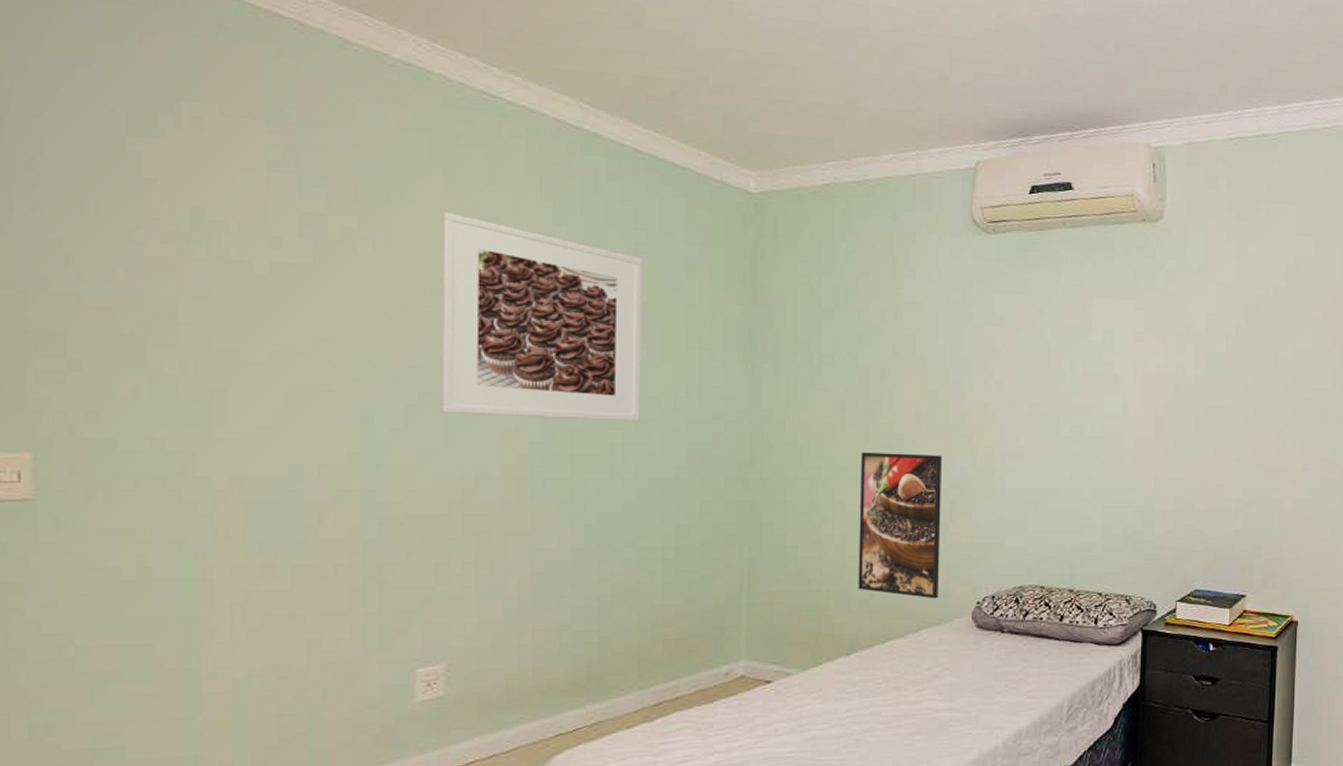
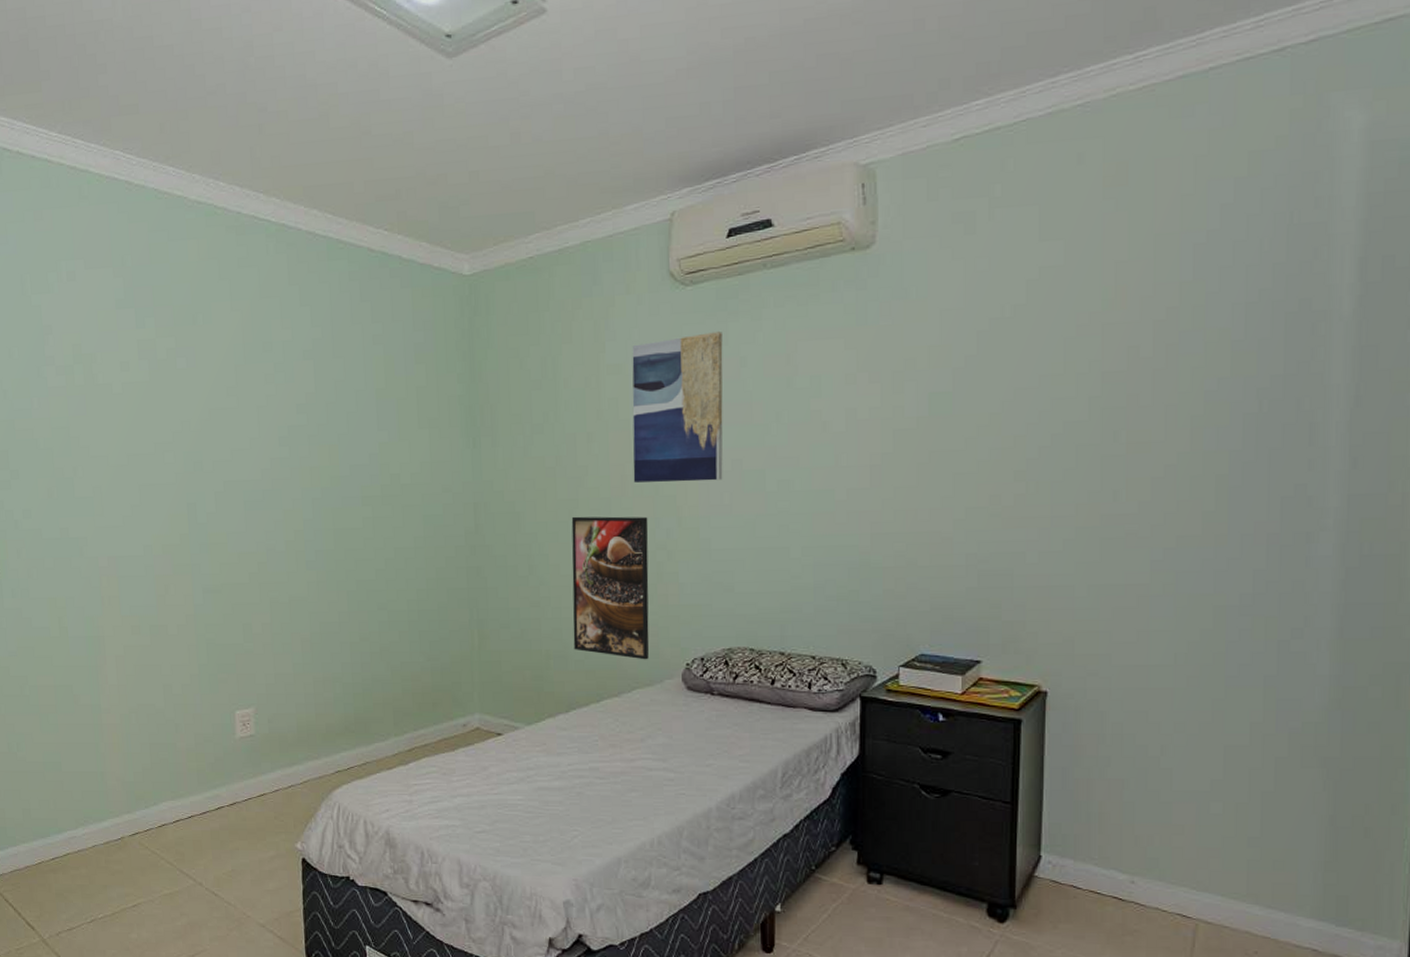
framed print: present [439,212,642,422] -> none [231,326,385,498]
wall art: none [928,280,1022,423] -> present [632,332,723,483]

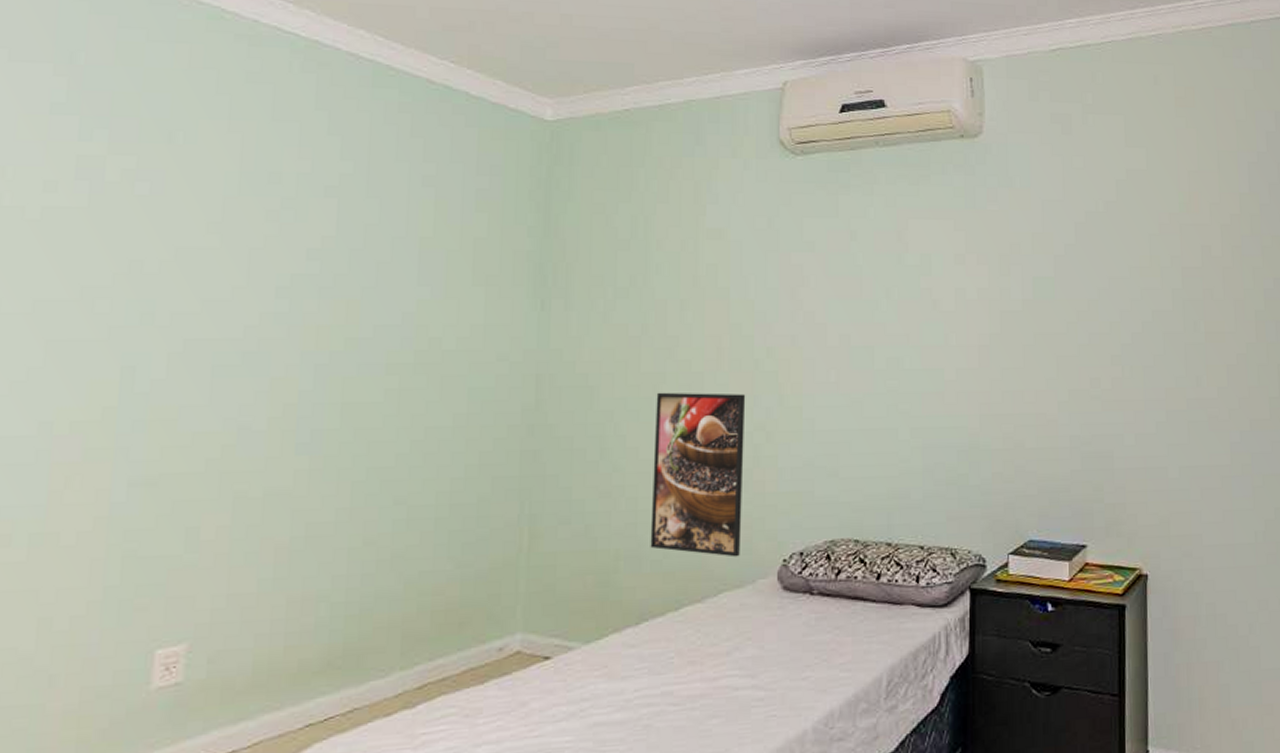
wall art: present [632,332,723,483] -> none [731,203,833,357]

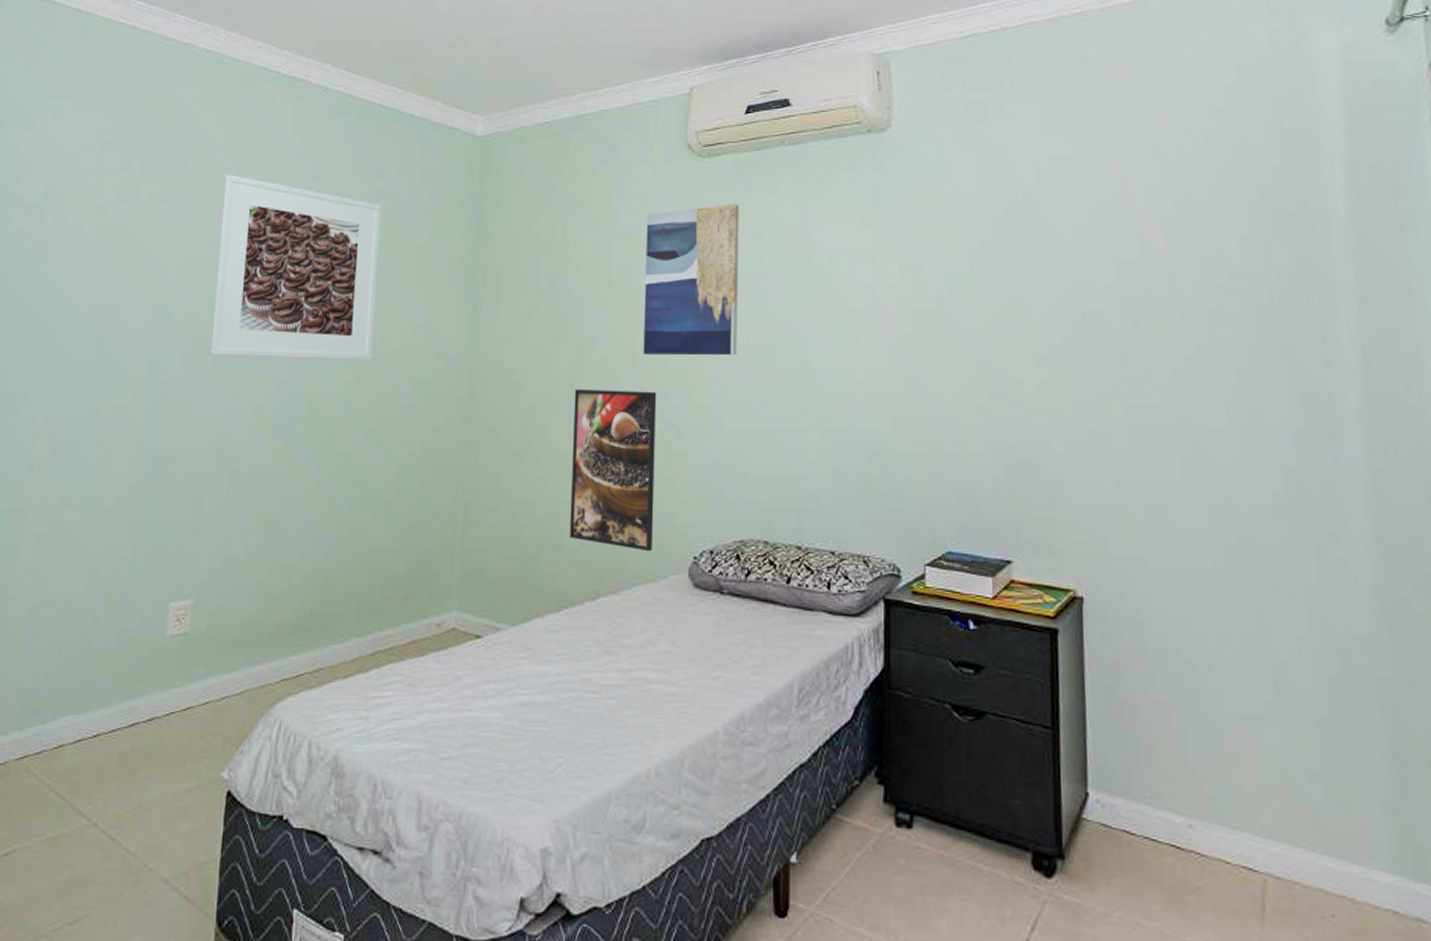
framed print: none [204,150,430,366] -> present [208,174,381,361]
wall art: none [731,203,833,357] -> present [643,204,740,356]

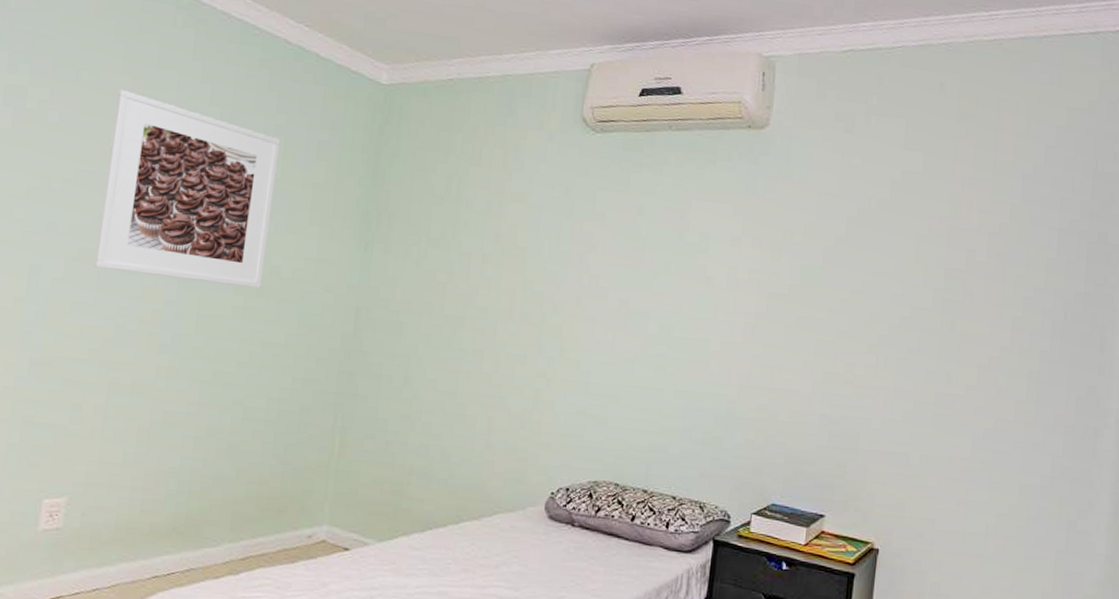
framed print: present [569,388,657,552] -> none [439,333,532,485]
wall art: present [643,204,740,356] -> none [522,178,625,318]

